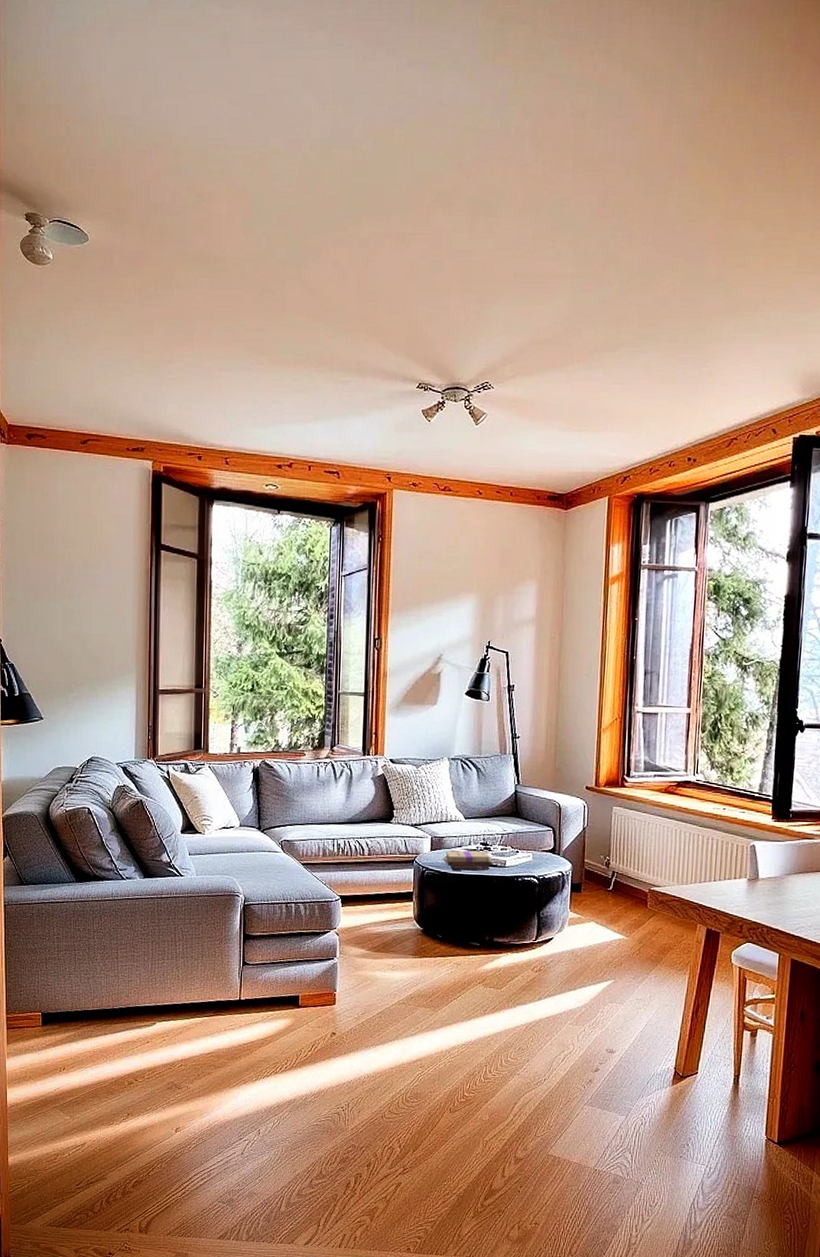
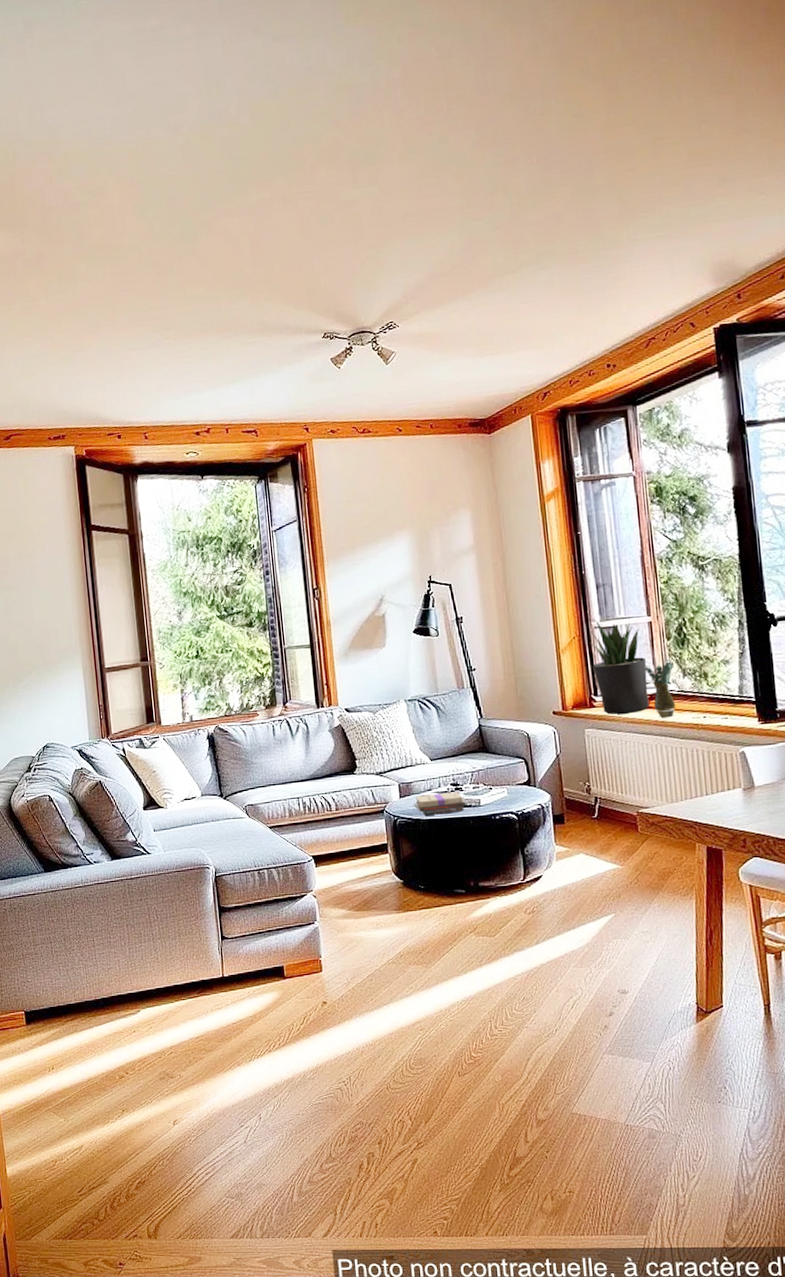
planter: none [629,705,679,797] -> present [590,620,650,715]
vase: none [677,749,705,805] -> present [644,657,676,717]

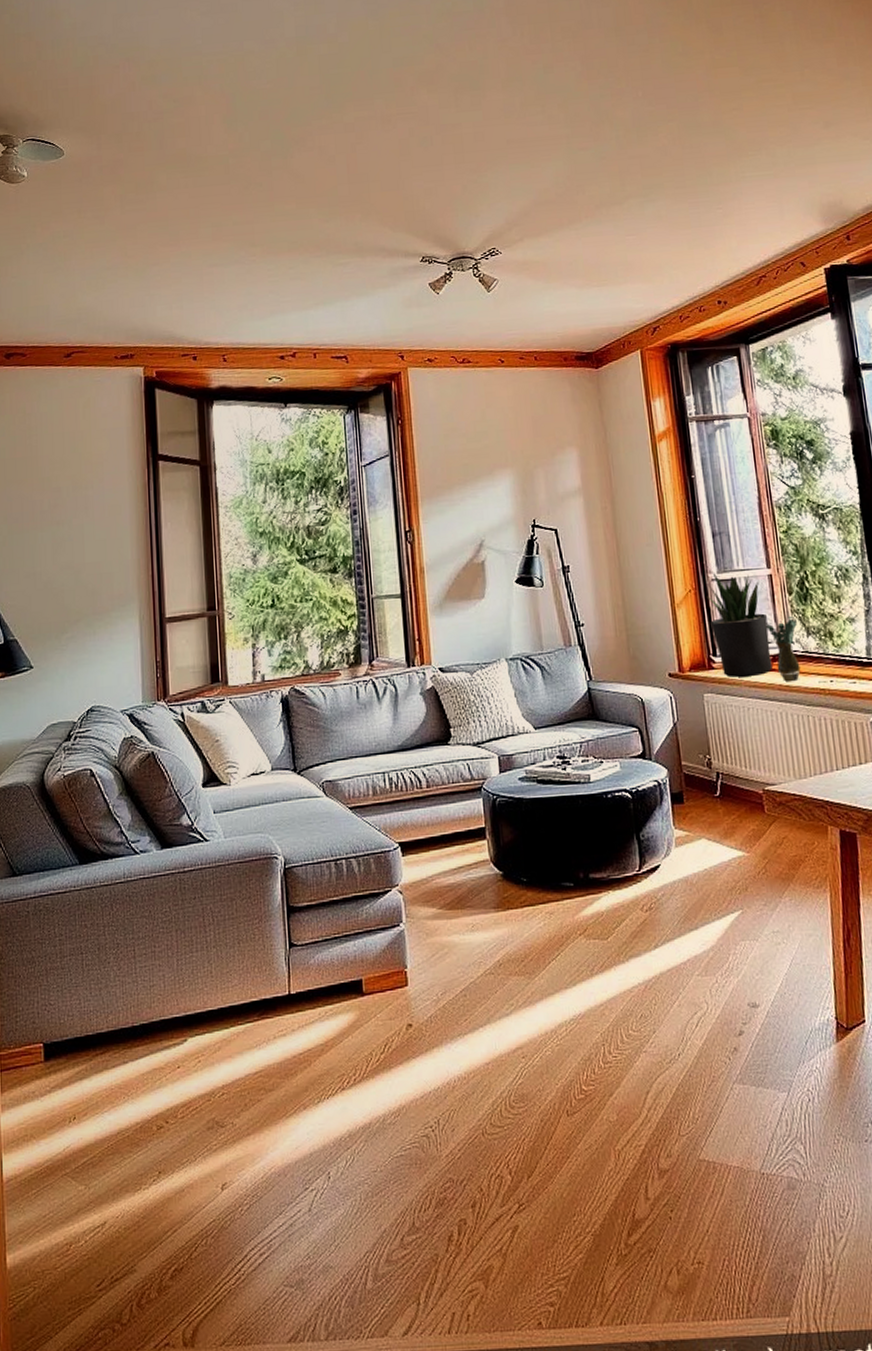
books: present [414,791,466,815] -> none [516,765,575,794]

